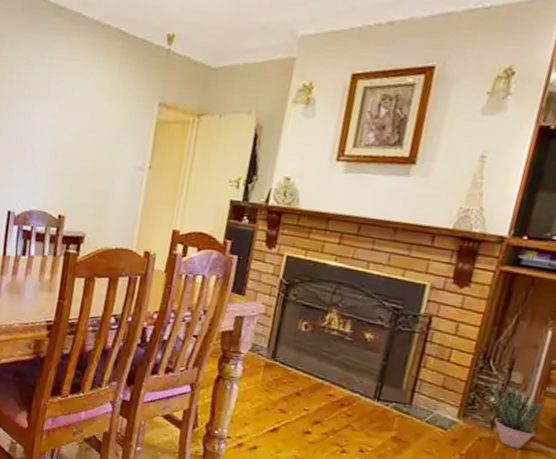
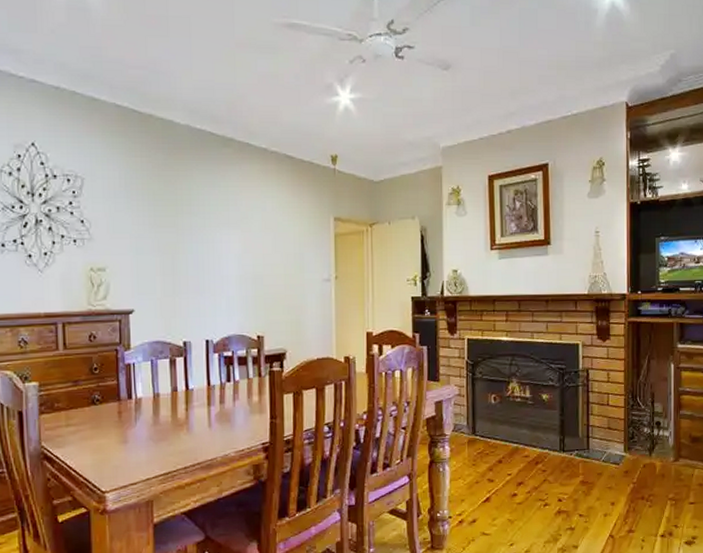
potted plant: present [492,383,545,449] -> none [643,414,684,468]

